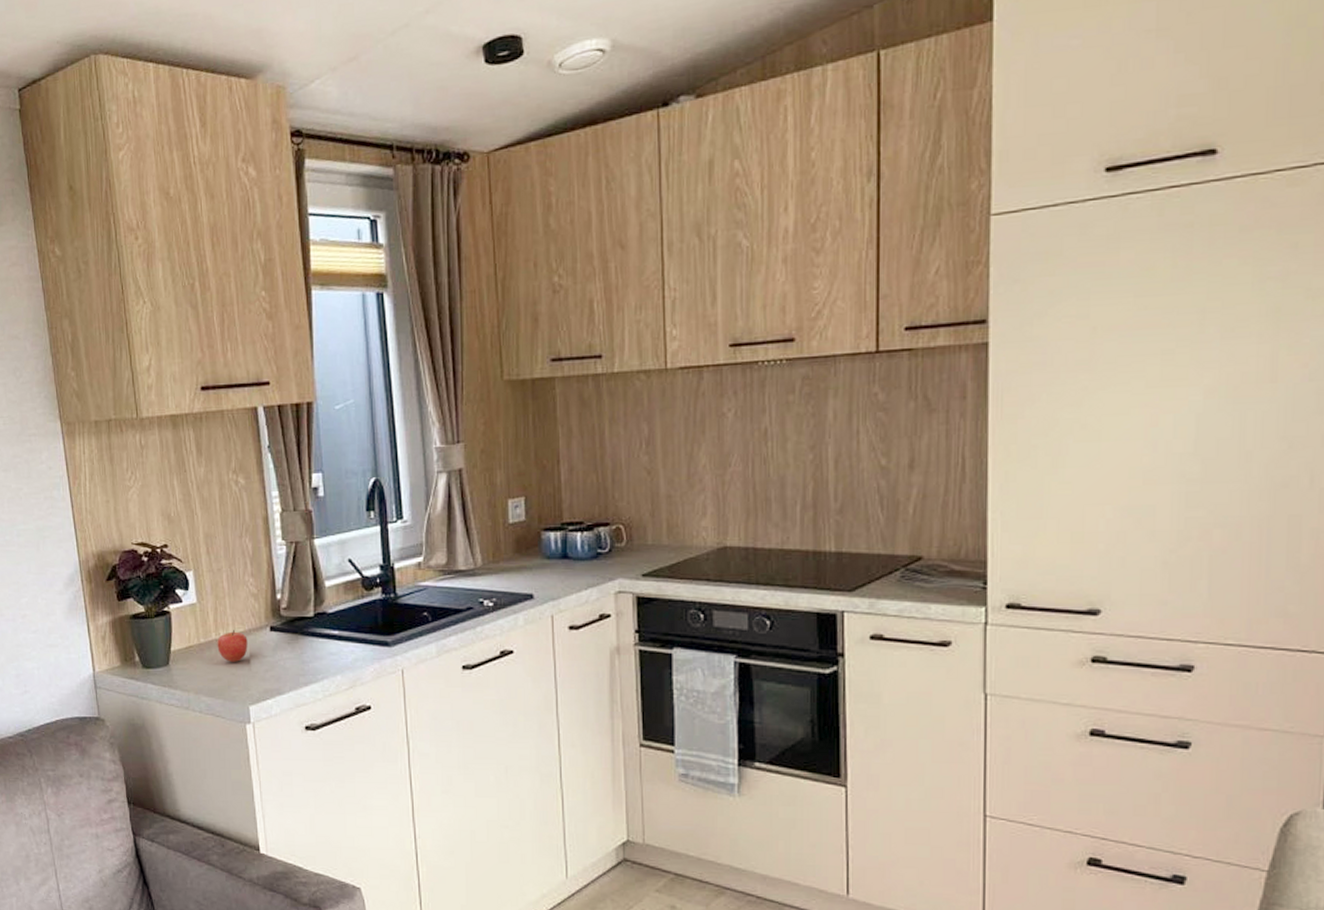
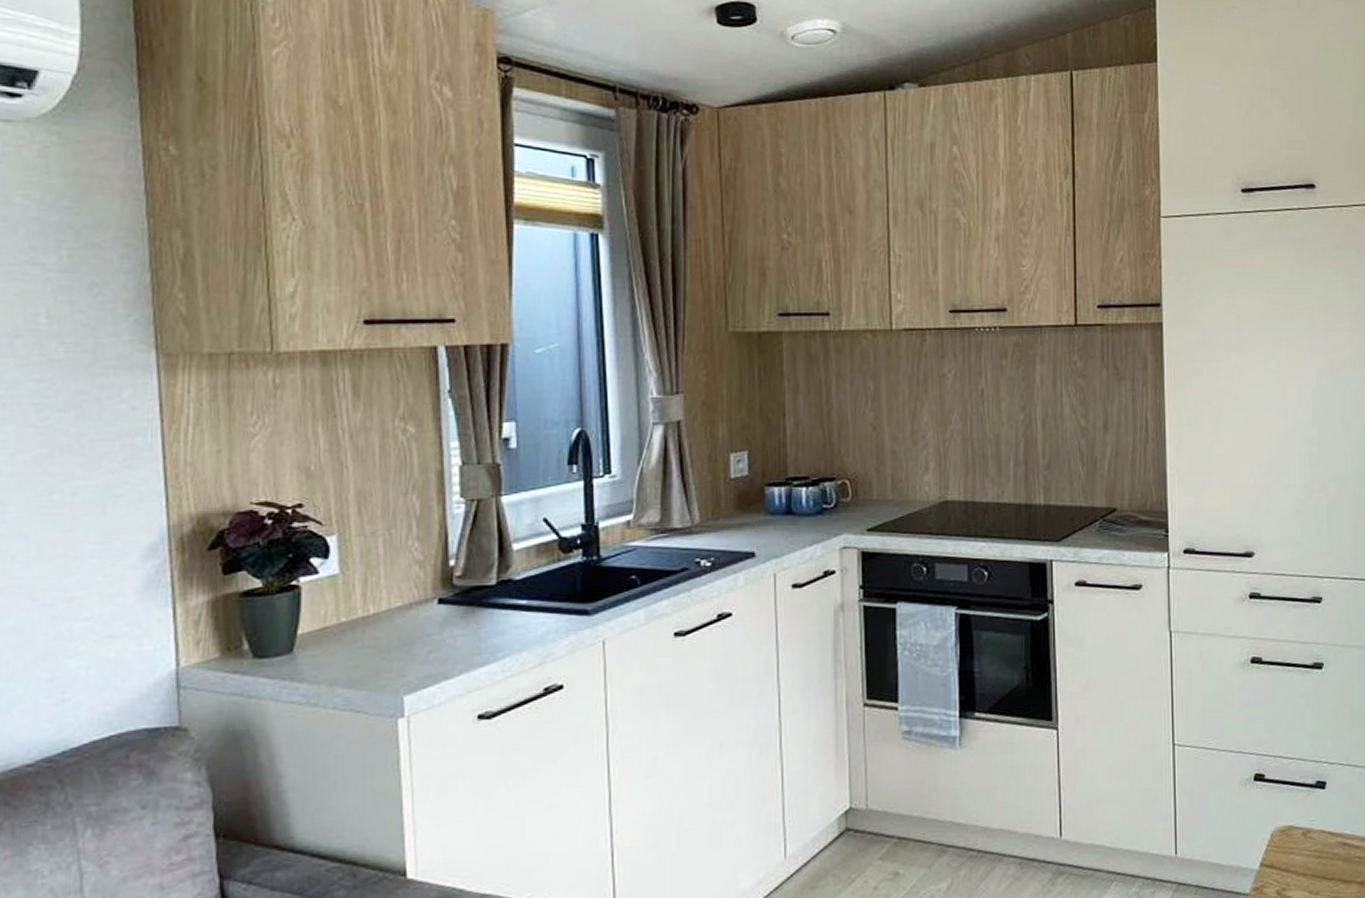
fruit: present [217,630,248,663] -> none [364,605,407,645]

